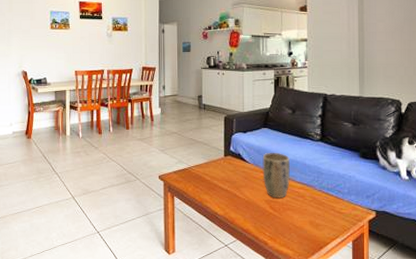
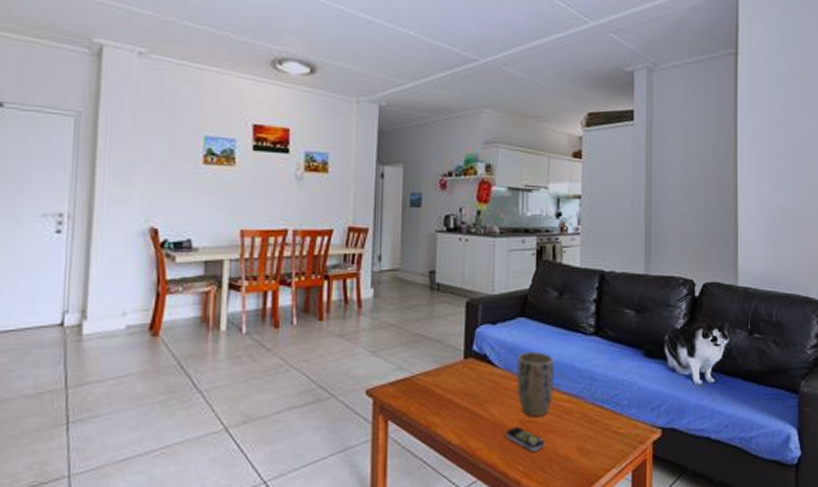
remote control: none [256,204,285,222] -> present [506,425,545,451]

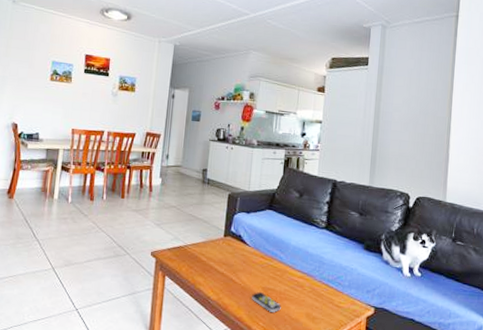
plant pot: present [516,351,554,417] -> none [262,236,292,287]

